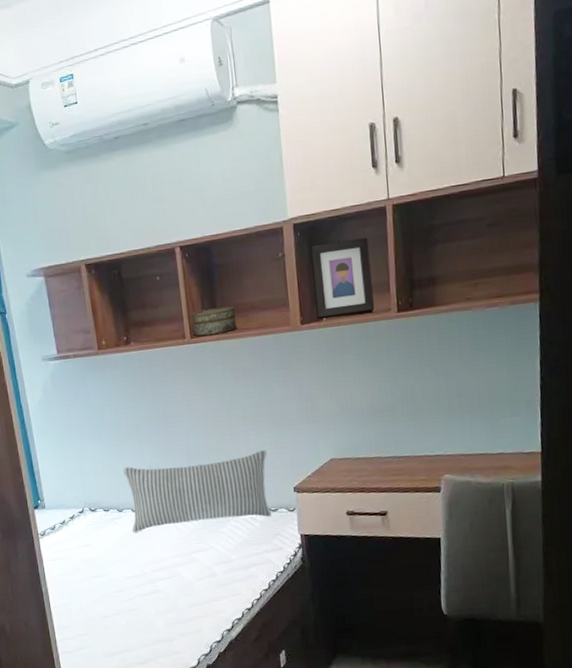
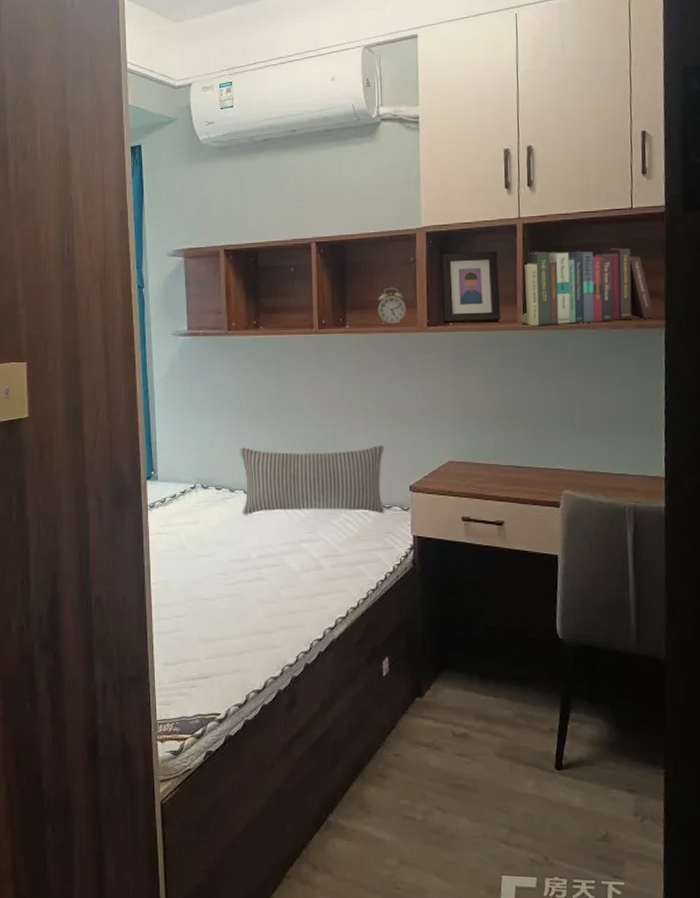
decorative box: present [190,306,238,337] -> none [320,302,365,328]
alarm clock: none [248,287,279,328] -> present [377,287,406,325]
books: none [393,220,528,314] -> present [519,247,654,326]

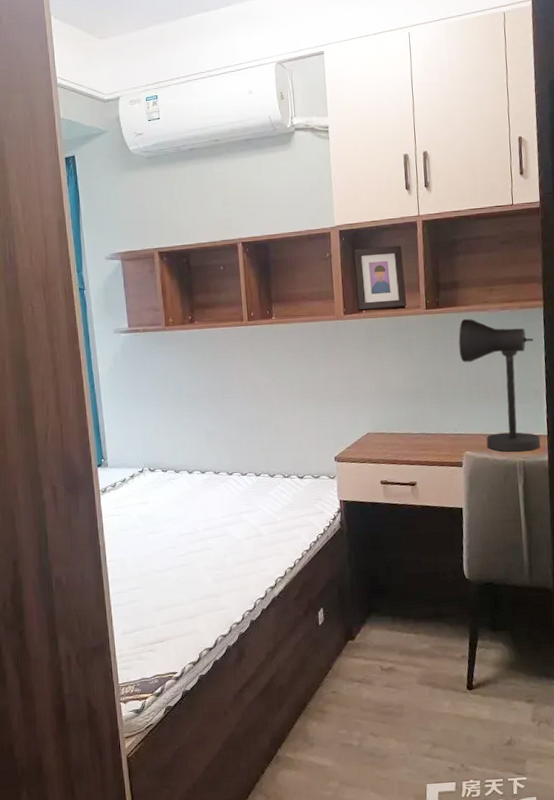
pillow: present [239,445,385,515] -> none [182,422,314,493]
alarm clock: present [377,287,406,325] -> none [299,281,325,316]
books: present [519,247,654,326] -> none [422,239,534,311]
desk lamp: none [561,336,657,495] -> present [458,318,541,453]

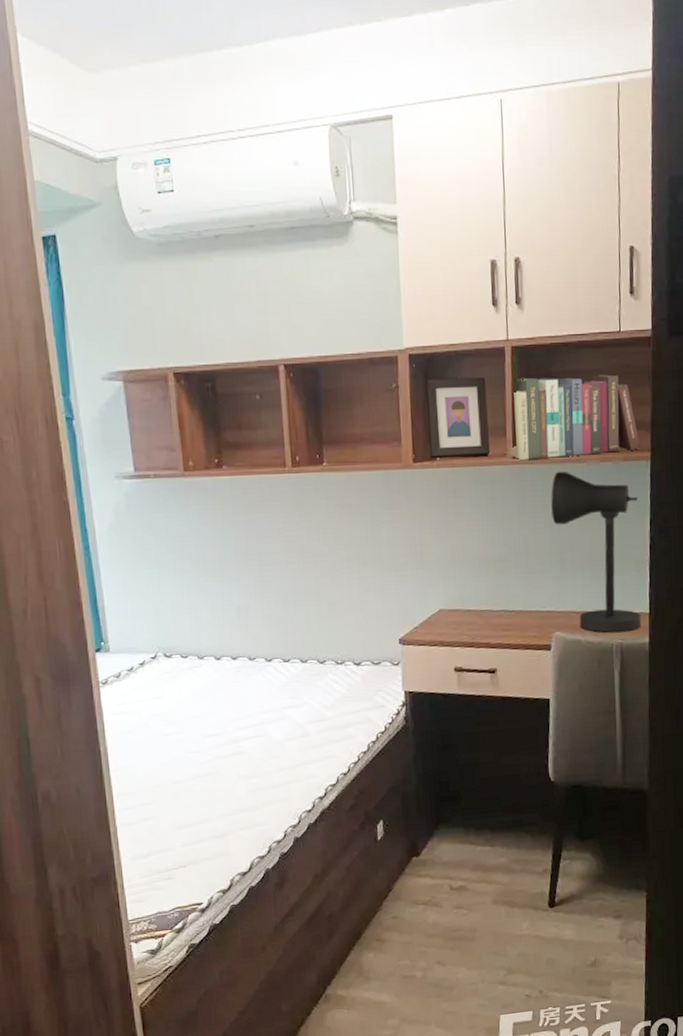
books: none [422,239,534,311] -> present [509,374,640,461]

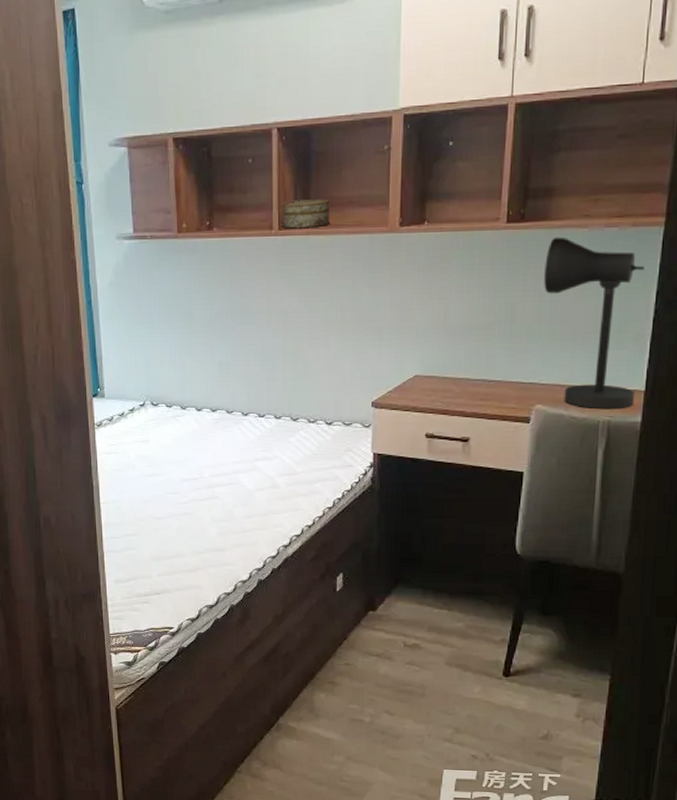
decorative box: none [293,436,345,466] -> present [281,199,331,229]
picture frame: present [425,377,491,459] -> none [417,137,484,223]
books: present [509,374,640,461] -> none [503,131,654,225]

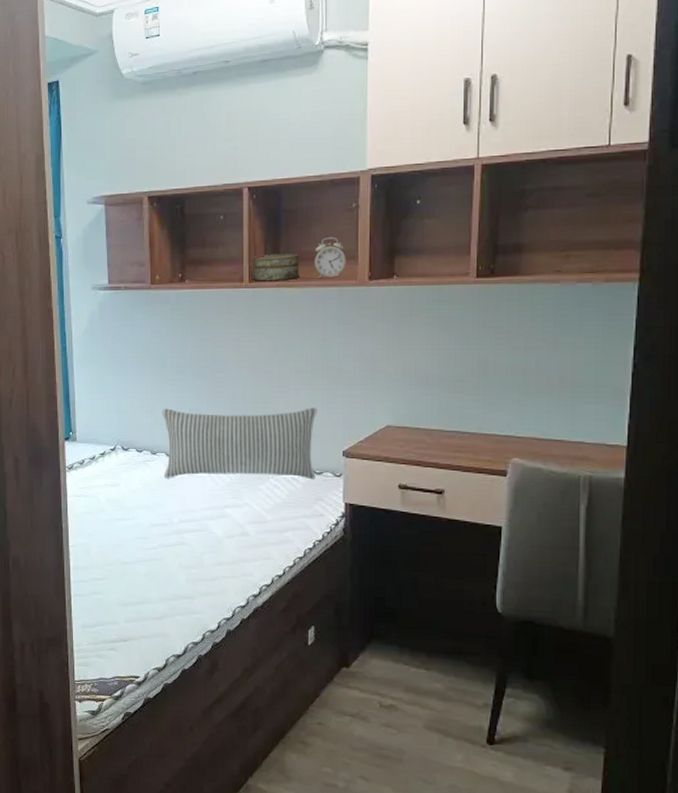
pillow: none [191,358,347,433] -> present [162,408,317,480]
alarm clock: none [344,181,377,226] -> present [314,236,346,279]
desk lamp: present [544,236,644,410] -> none [516,291,620,465]

